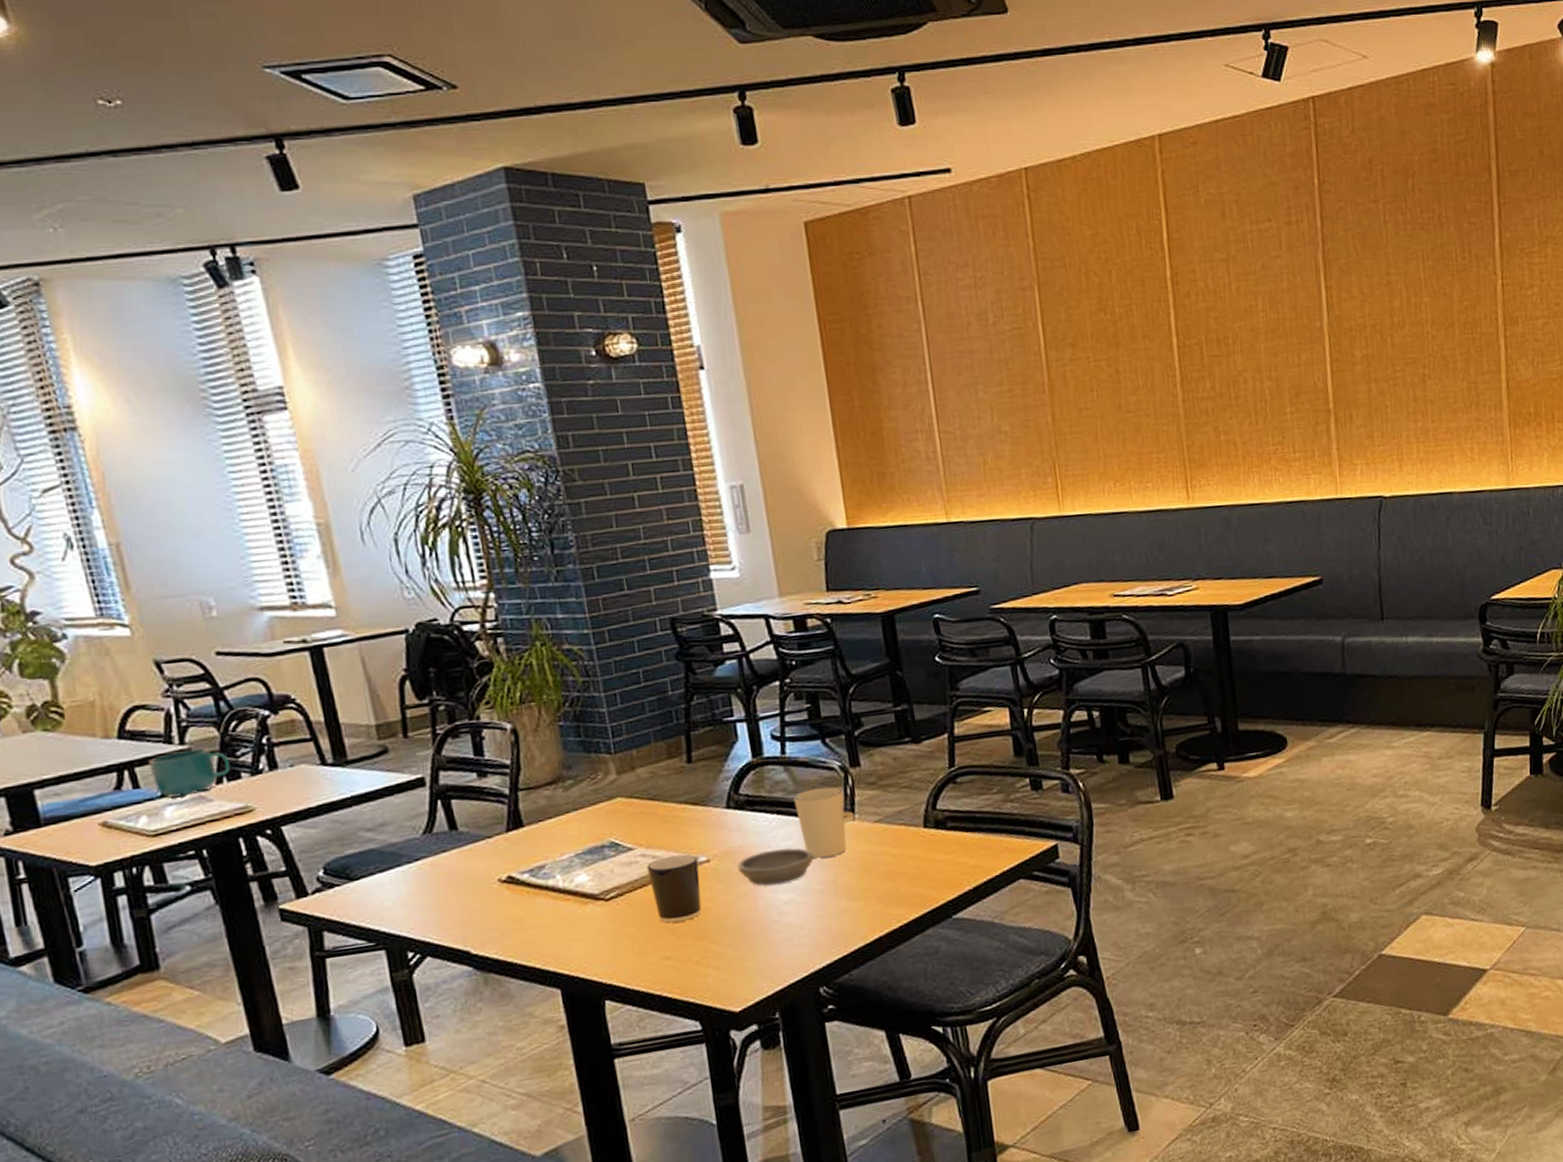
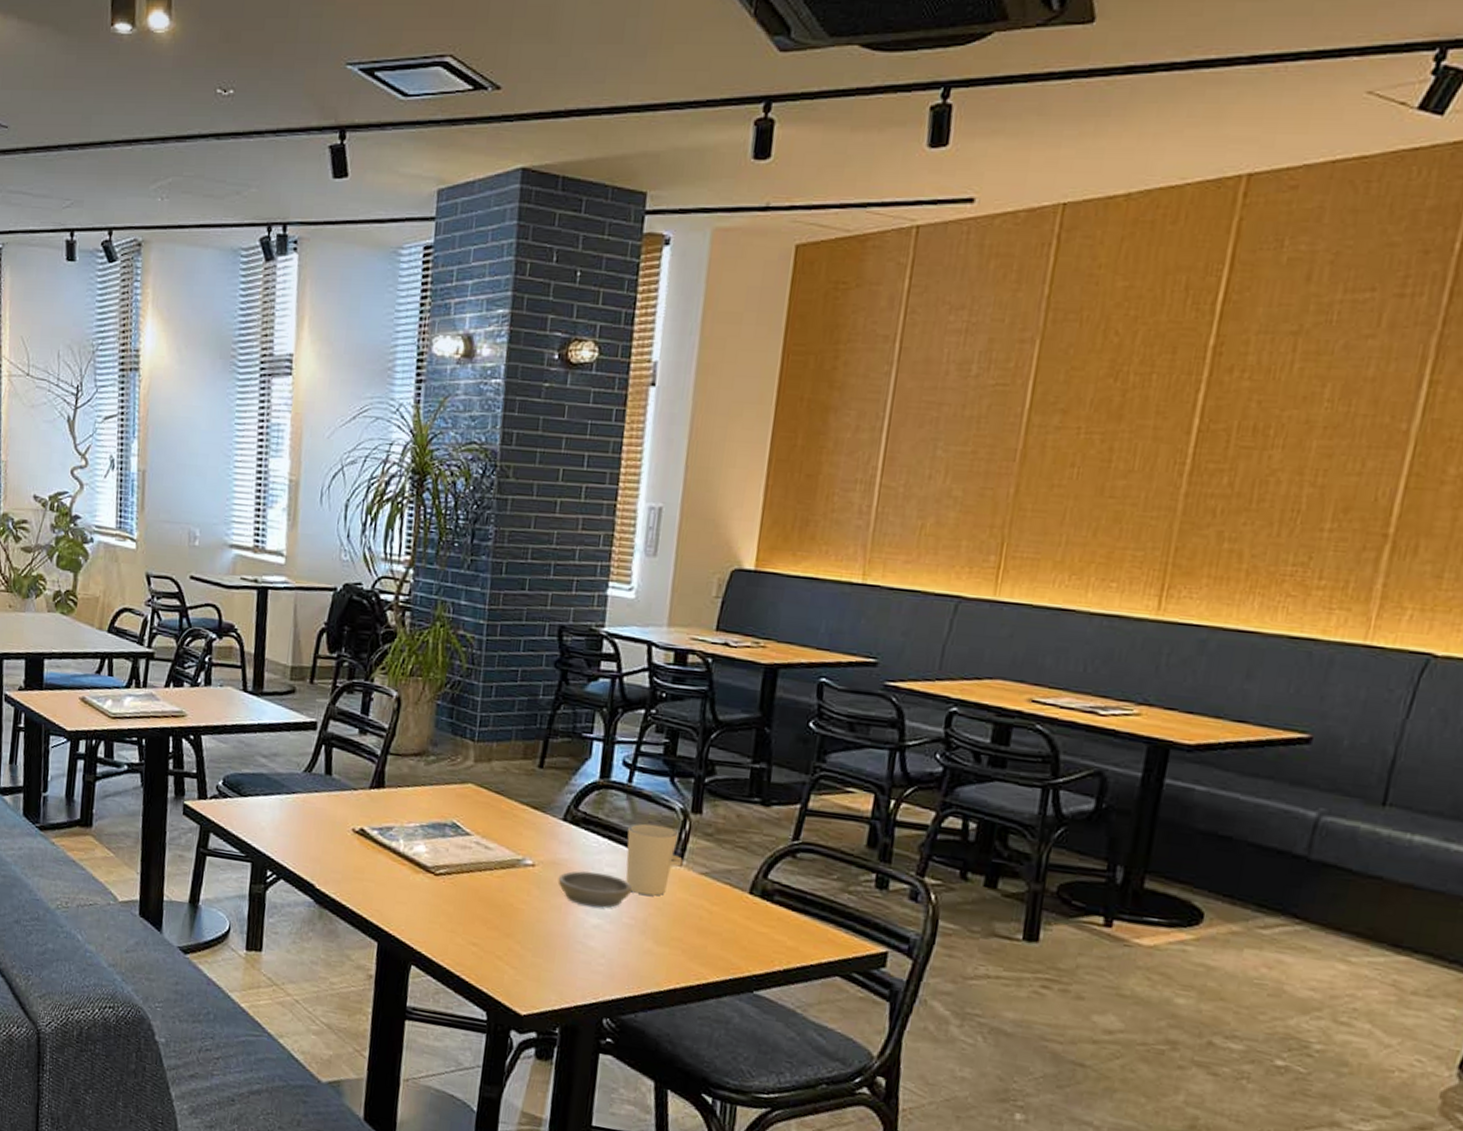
cup: present [148,747,231,797] -> none [123,652,179,691]
mug: present [647,854,702,923] -> none [476,850,525,916]

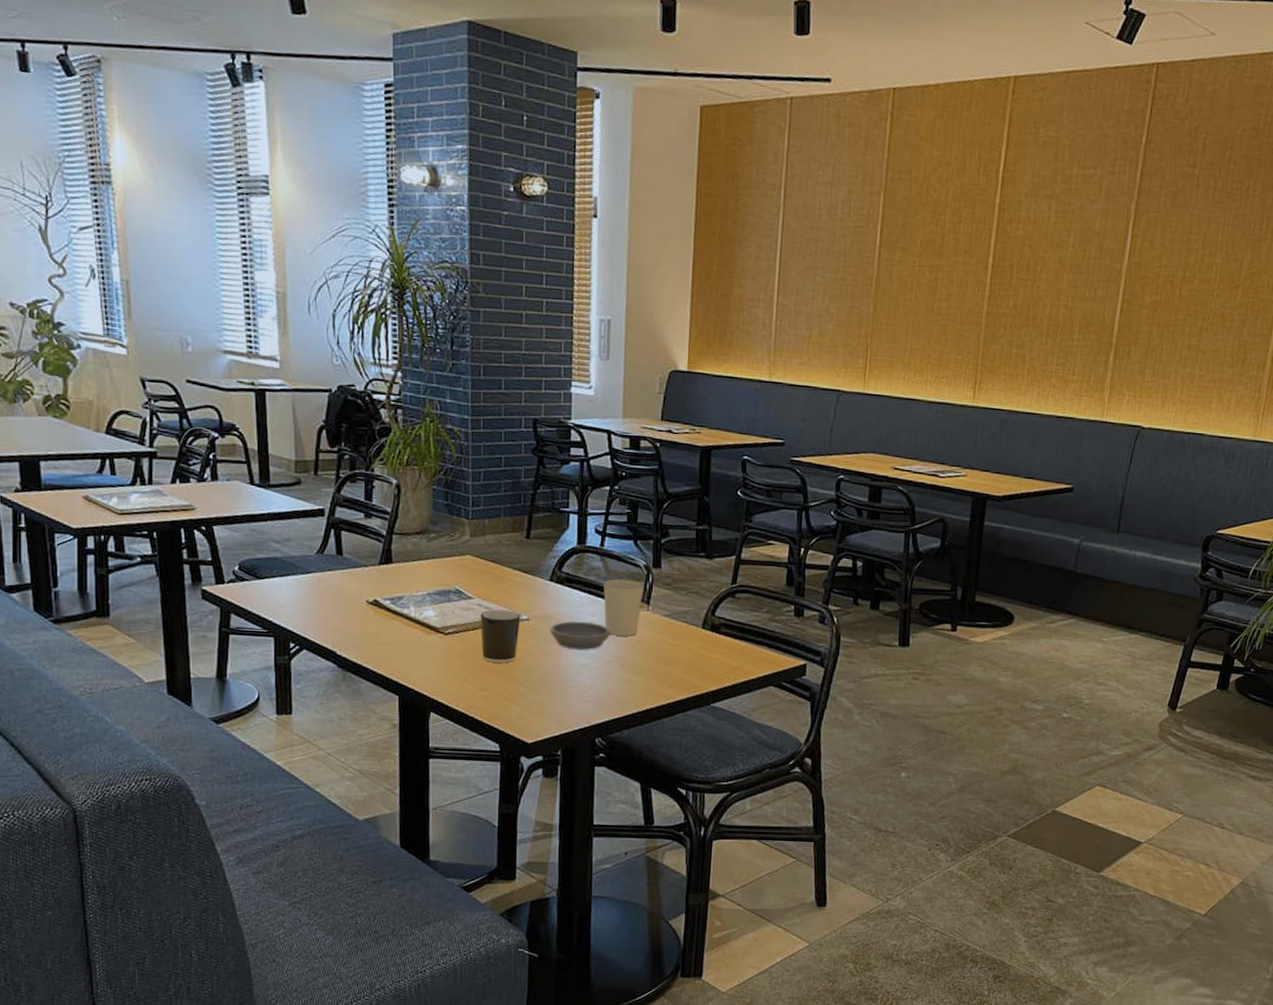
mug: none [476,850,525,916] -> present [480,609,521,663]

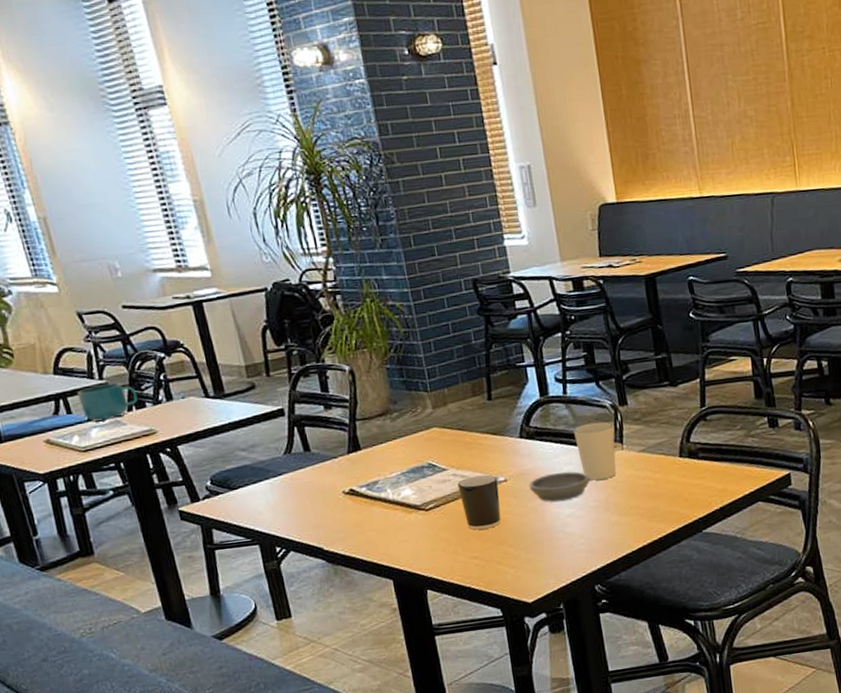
cup: none [125,452,184,488] -> present [77,382,138,421]

